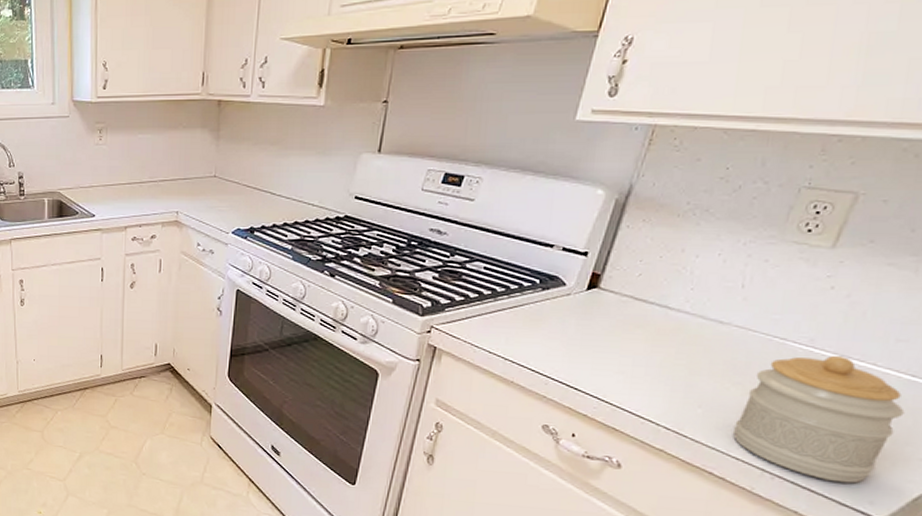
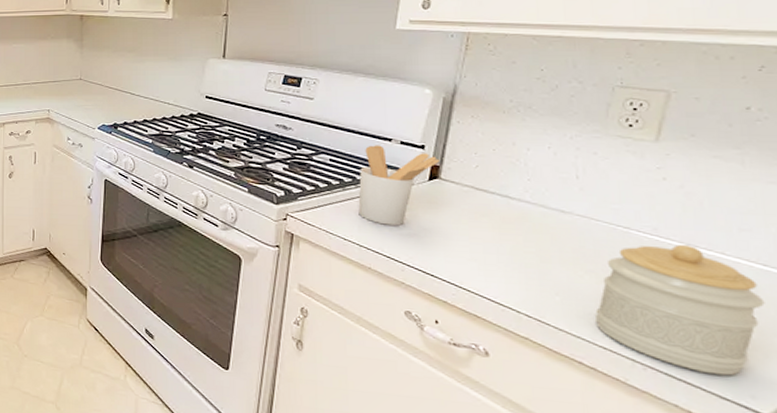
utensil holder: none [508,251,601,338] -> present [358,145,439,226]

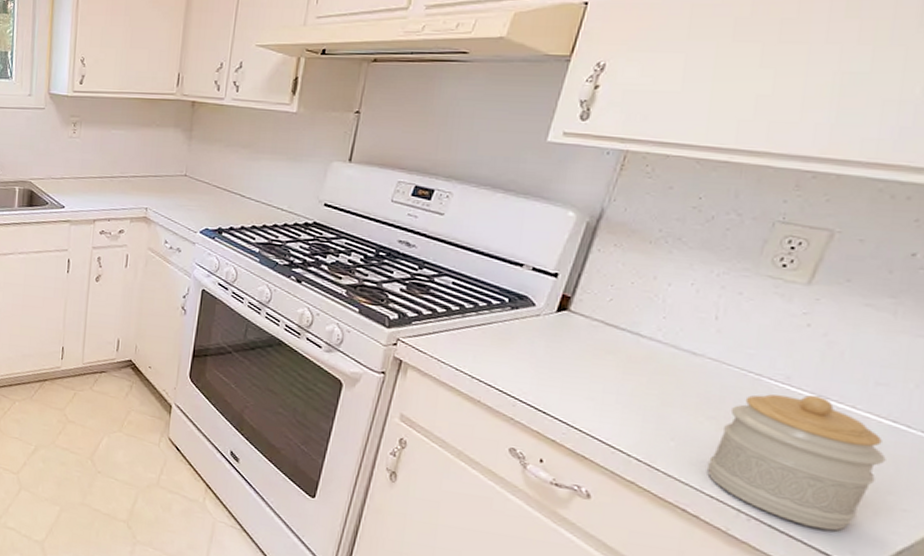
utensil holder: present [358,145,439,226] -> none [475,270,572,359]

